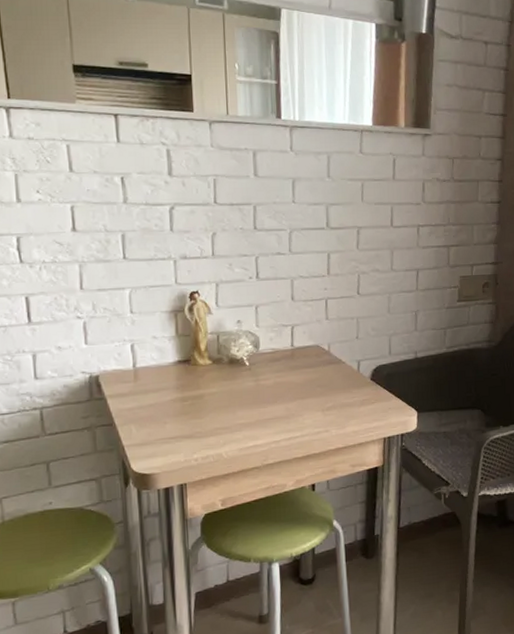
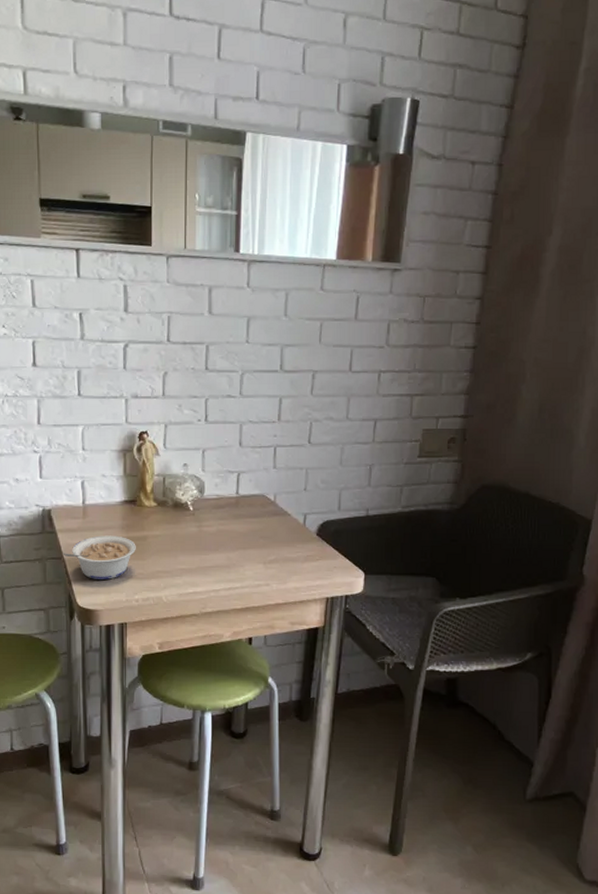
legume: none [114,396,193,443] -> present [63,535,136,580]

